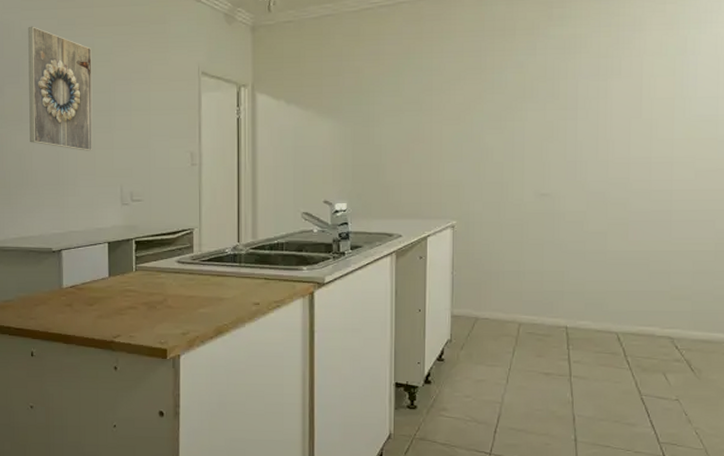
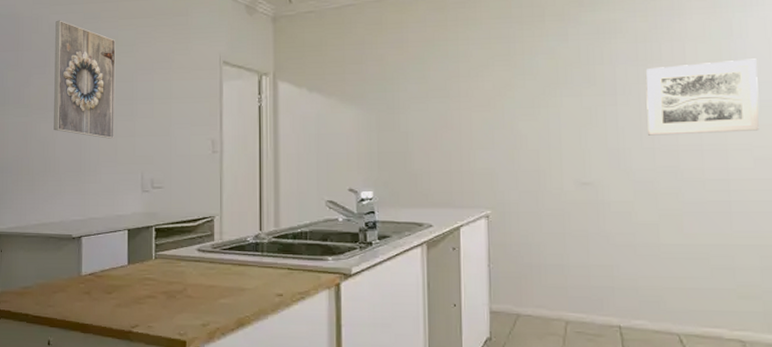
wall art: none [604,74,706,149] -> present [645,58,759,136]

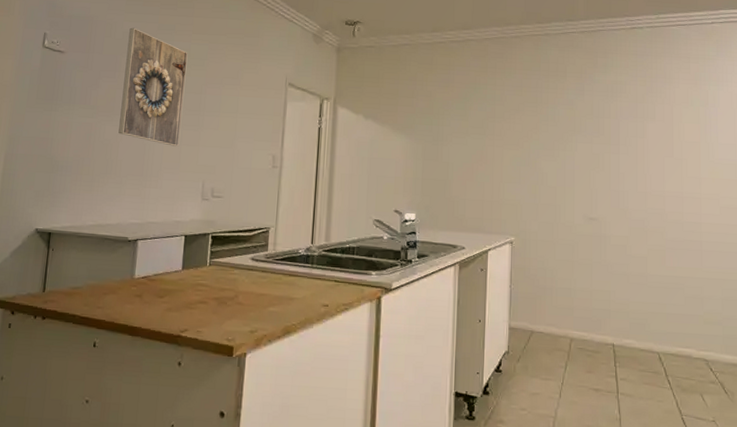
wall art: present [645,58,759,136] -> none [642,124,725,184]

